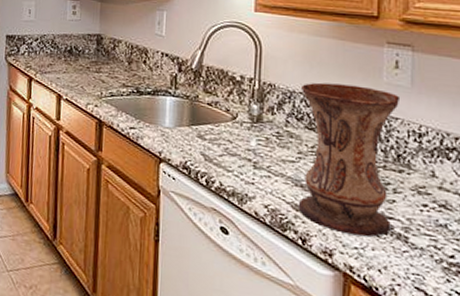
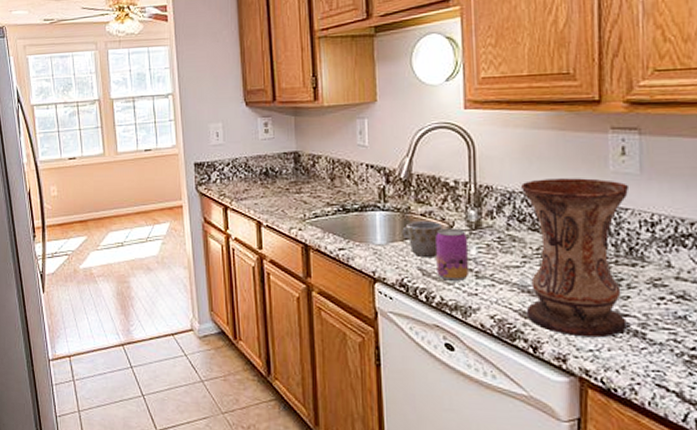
mug: none [189,109,227,145] -> present [402,220,443,257]
beverage can: none [218,118,250,170] -> present [436,228,469,281]

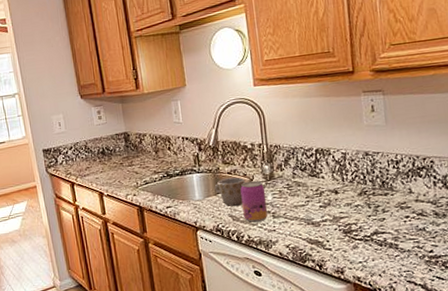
vase: present [520,178,630,338] -> none [300,132,385,253]

